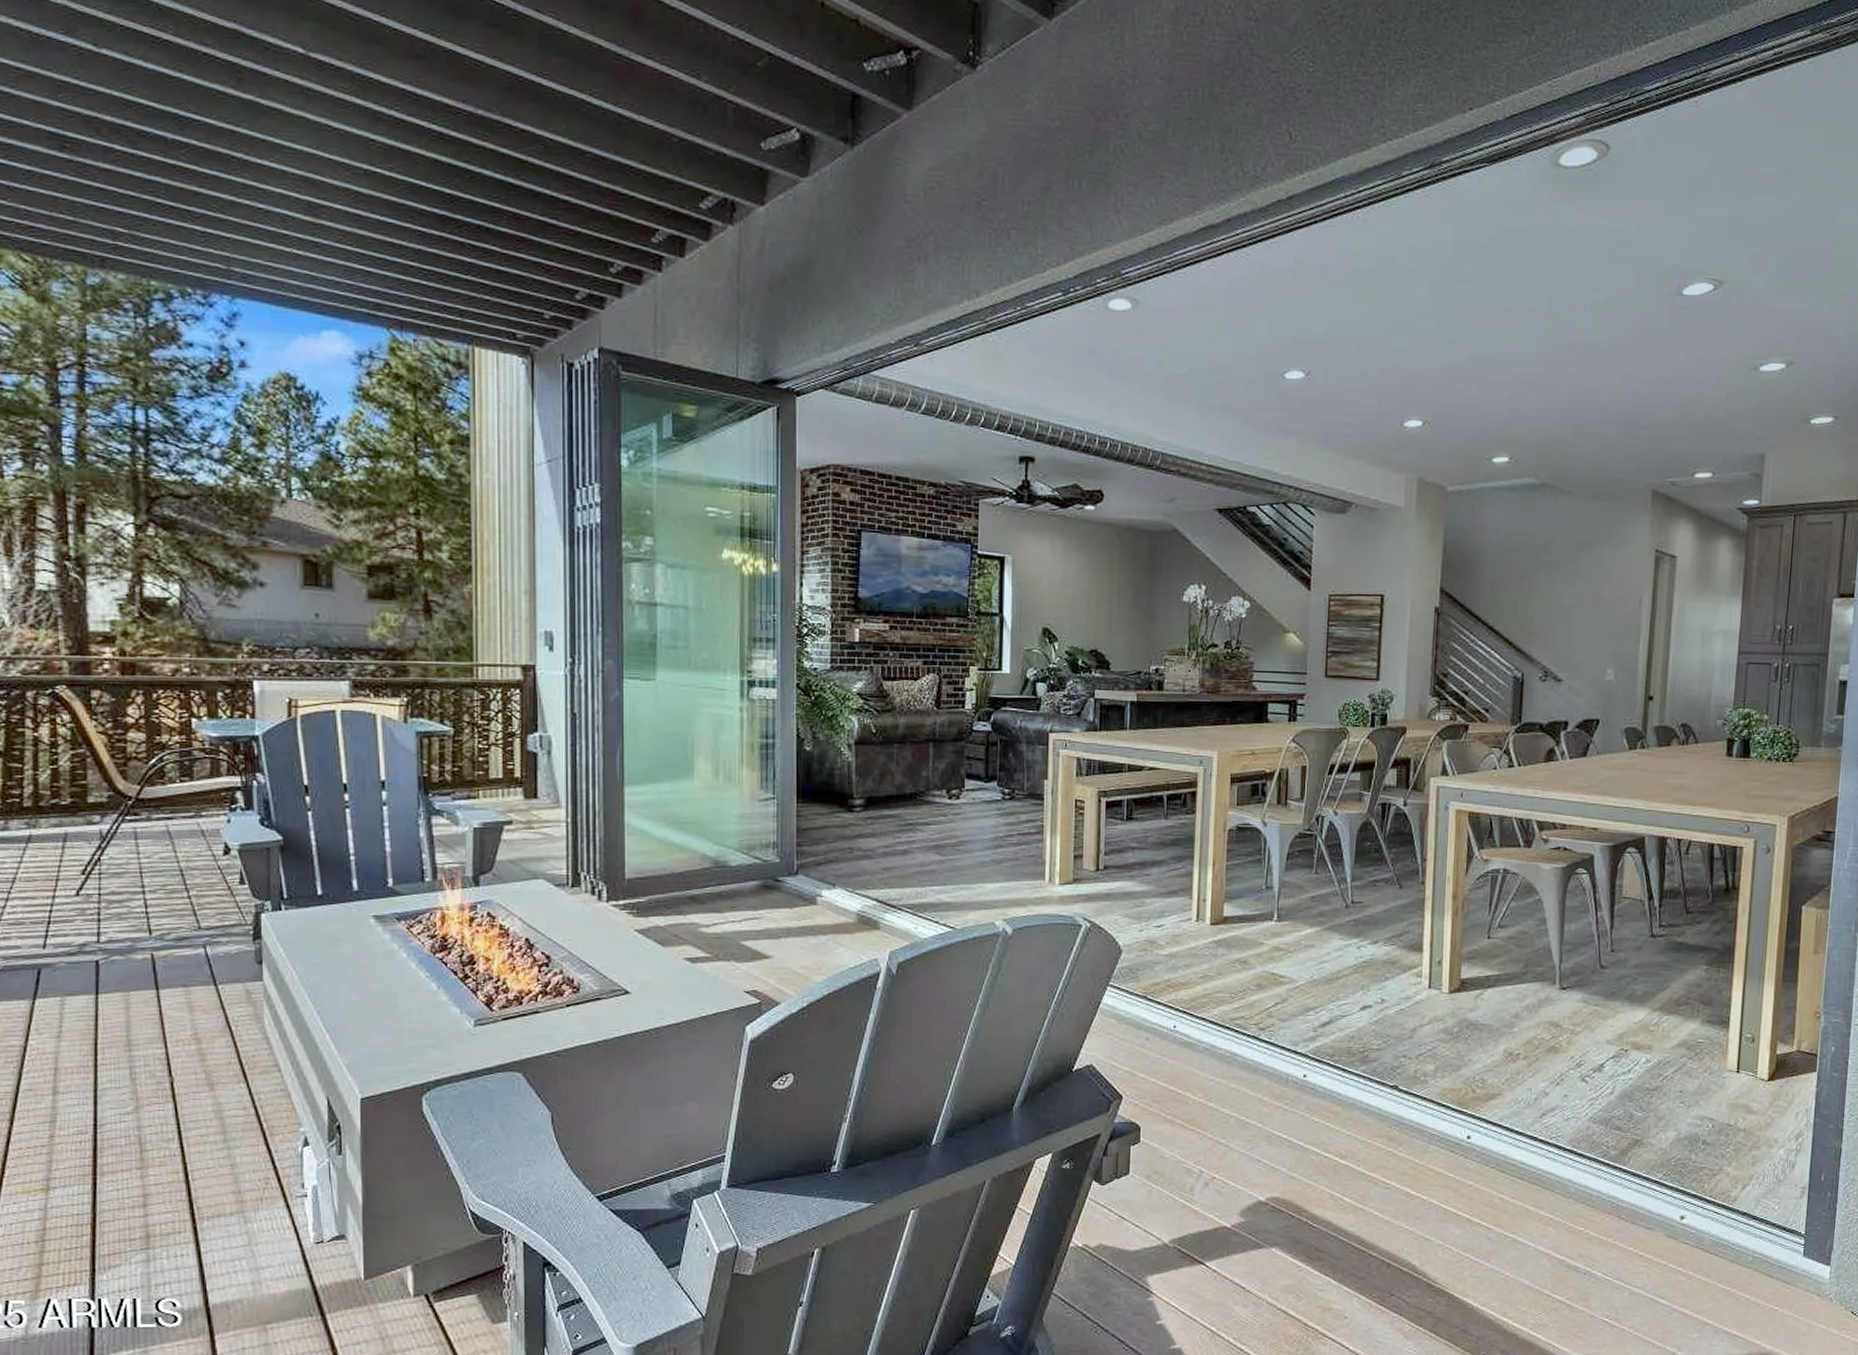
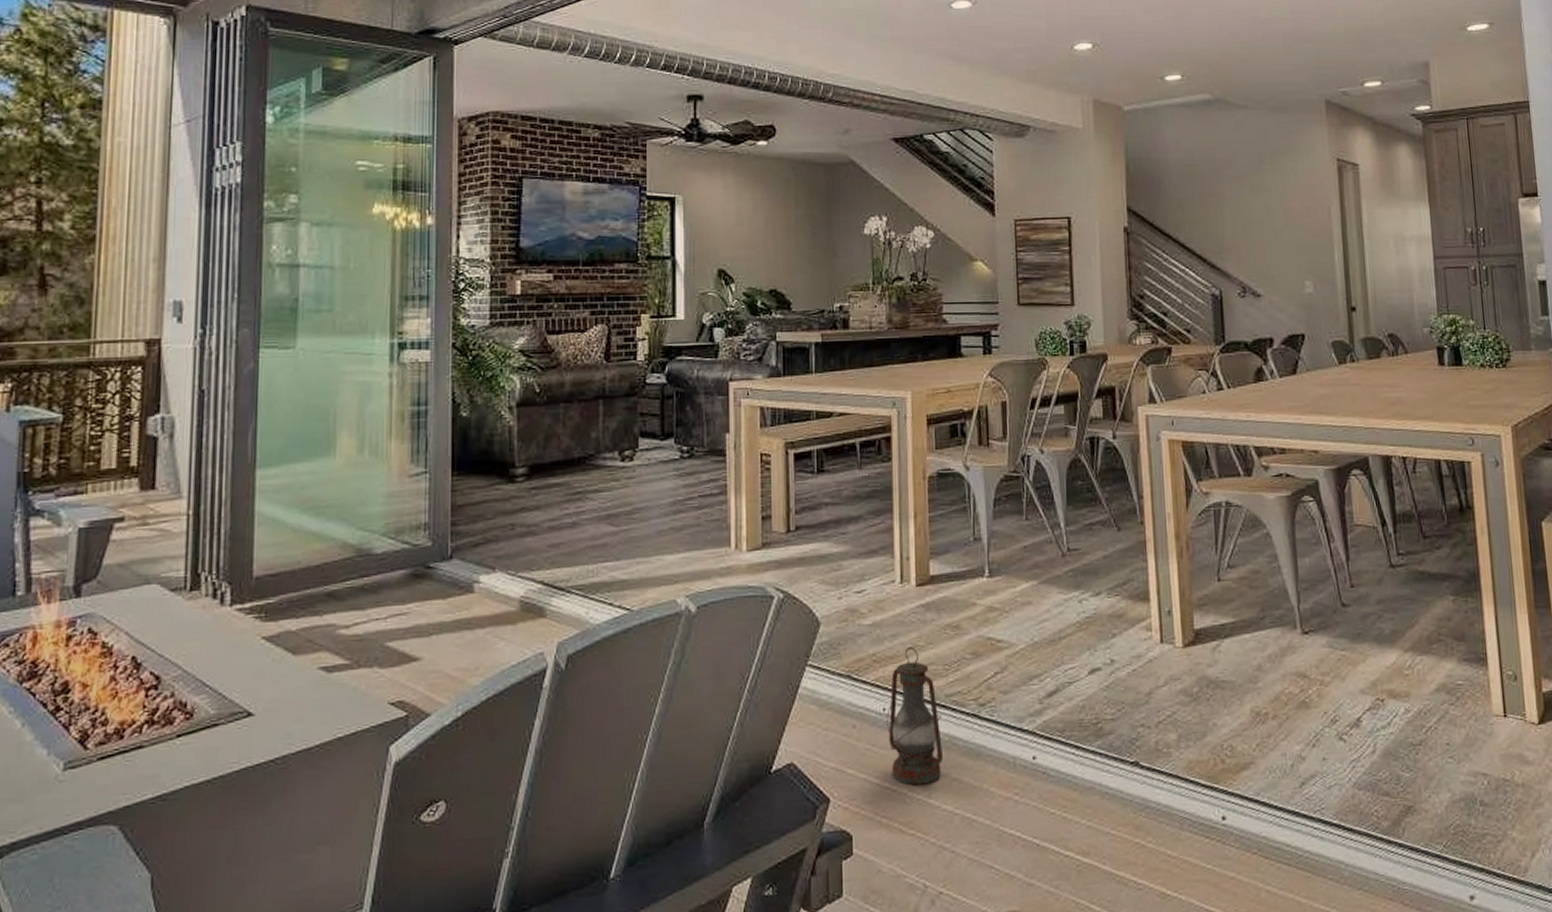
lantern: none [1176,976,1225,1091] -> present [886,647,944,786]

